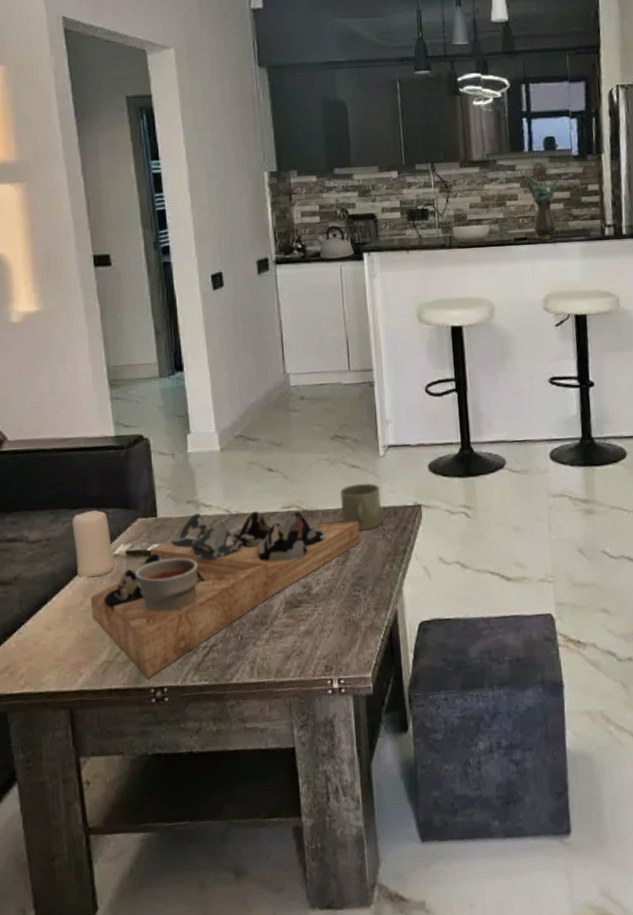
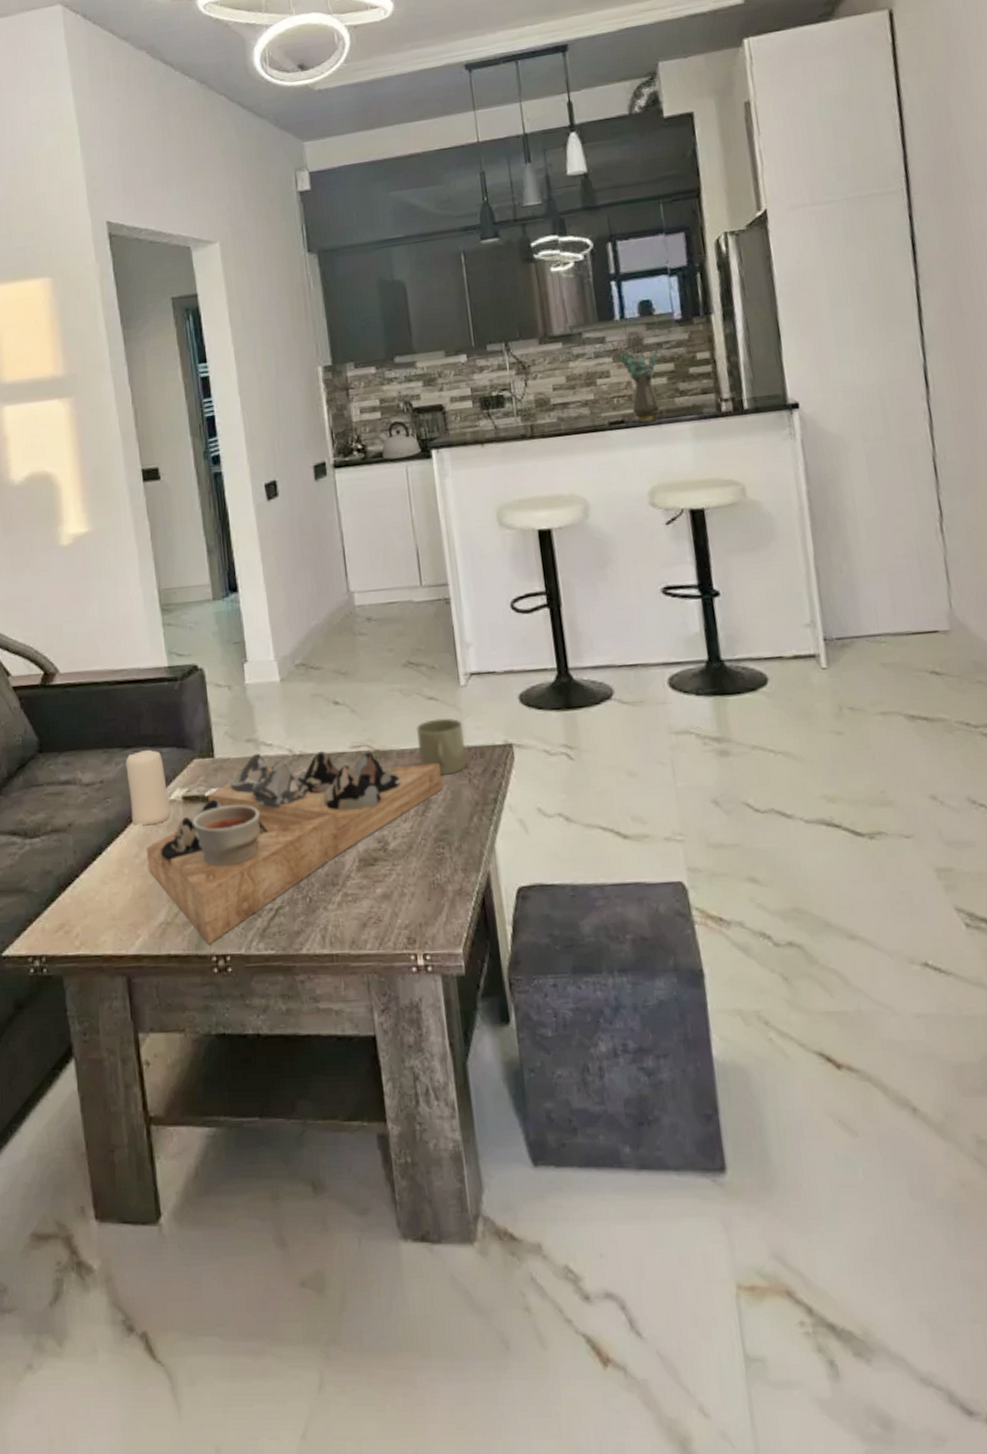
bowl: present [452,225,490,245] -> none [533,408,579,434]

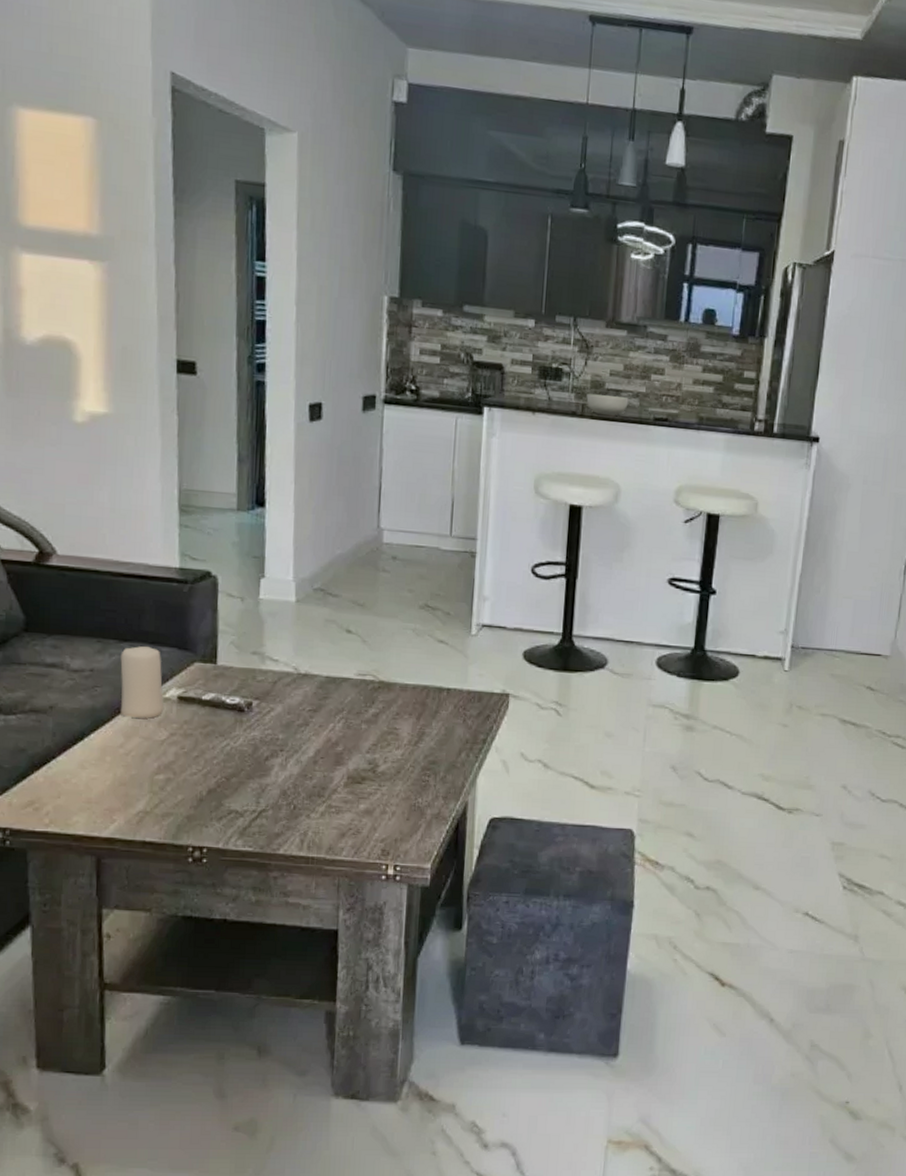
decorative tray: present [146,750,443,944] -> none [132,666,439,836]
kettle: present [378,420,422,460] -> none [433,369,474,409]
mug: present [416,718,468,775] -> none [421,661,467,713]
bowl: none [533,408,579,434] -> present [586,393,629,418]
vase: present [618,349,661,423] -> none [675,350,712,426]

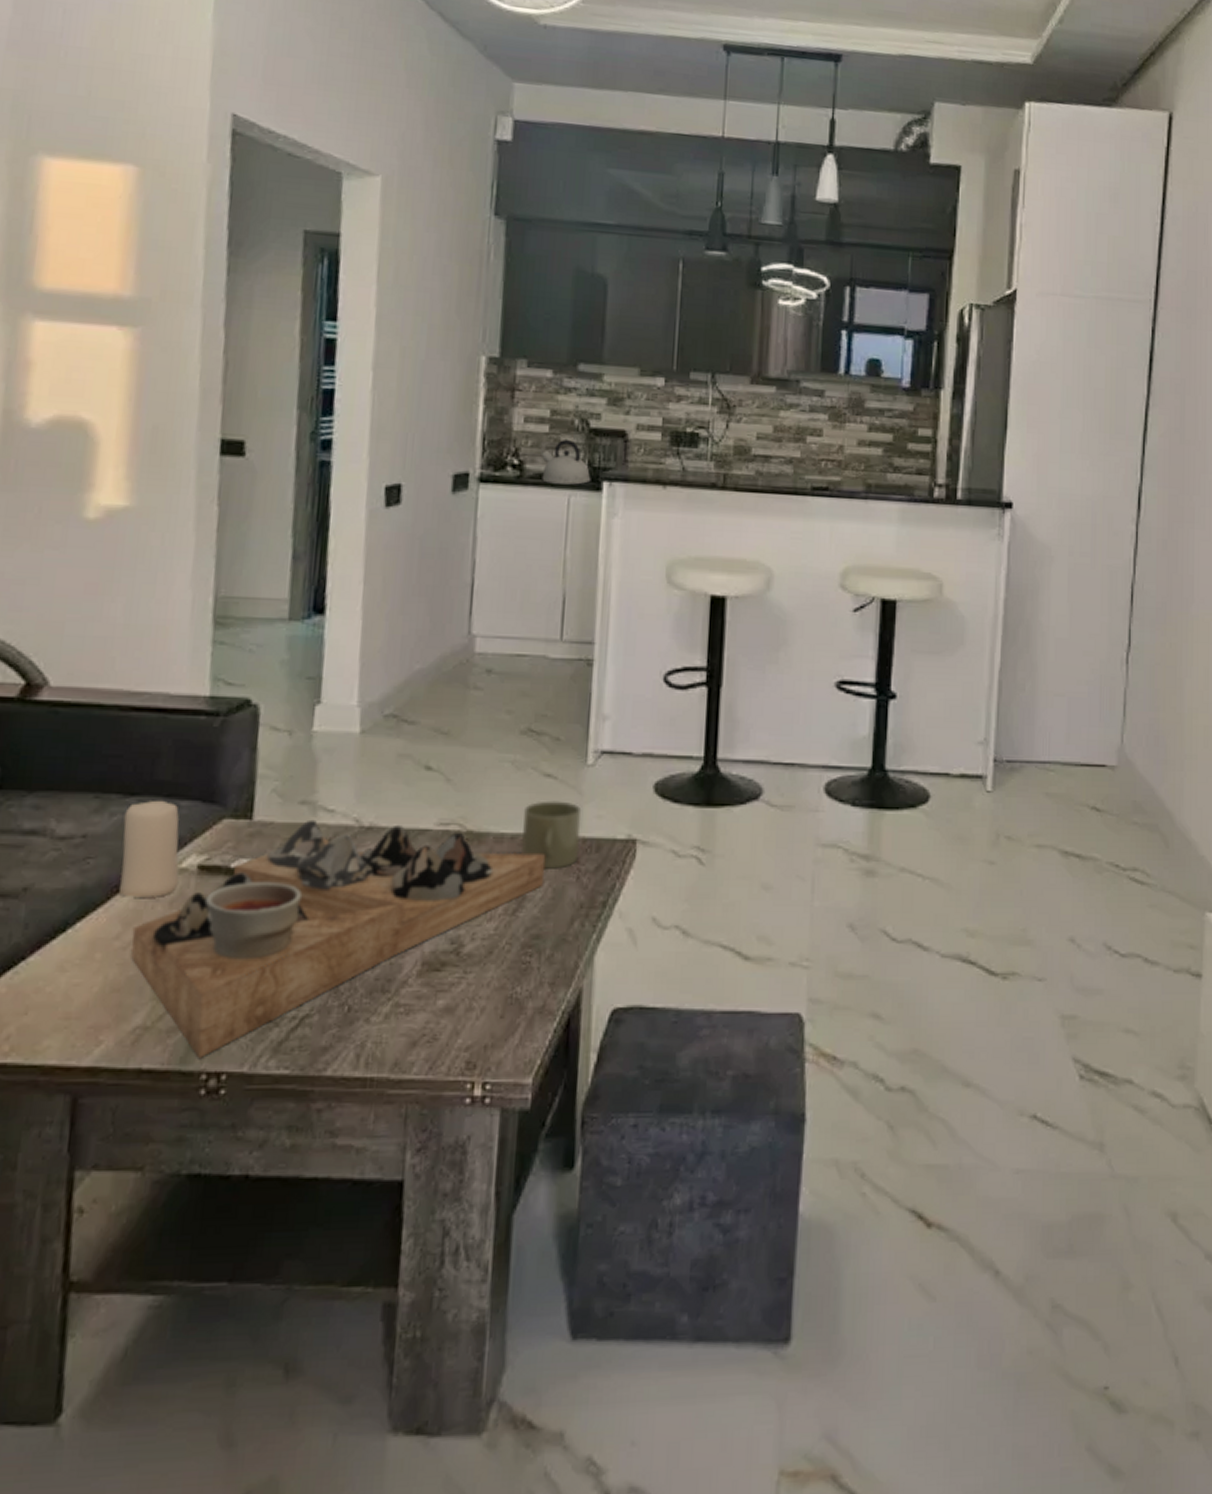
decorative tray: none [132,666,439,836] -> present [131,819,545,1058]
mug: none [421,661,467,713] -> present [521,800,582,869]
kettle: none [433,369,474,409] -> present [540,438,591,485]
bowl: present [586,393,629,418] -> none [728,461,780,489]

